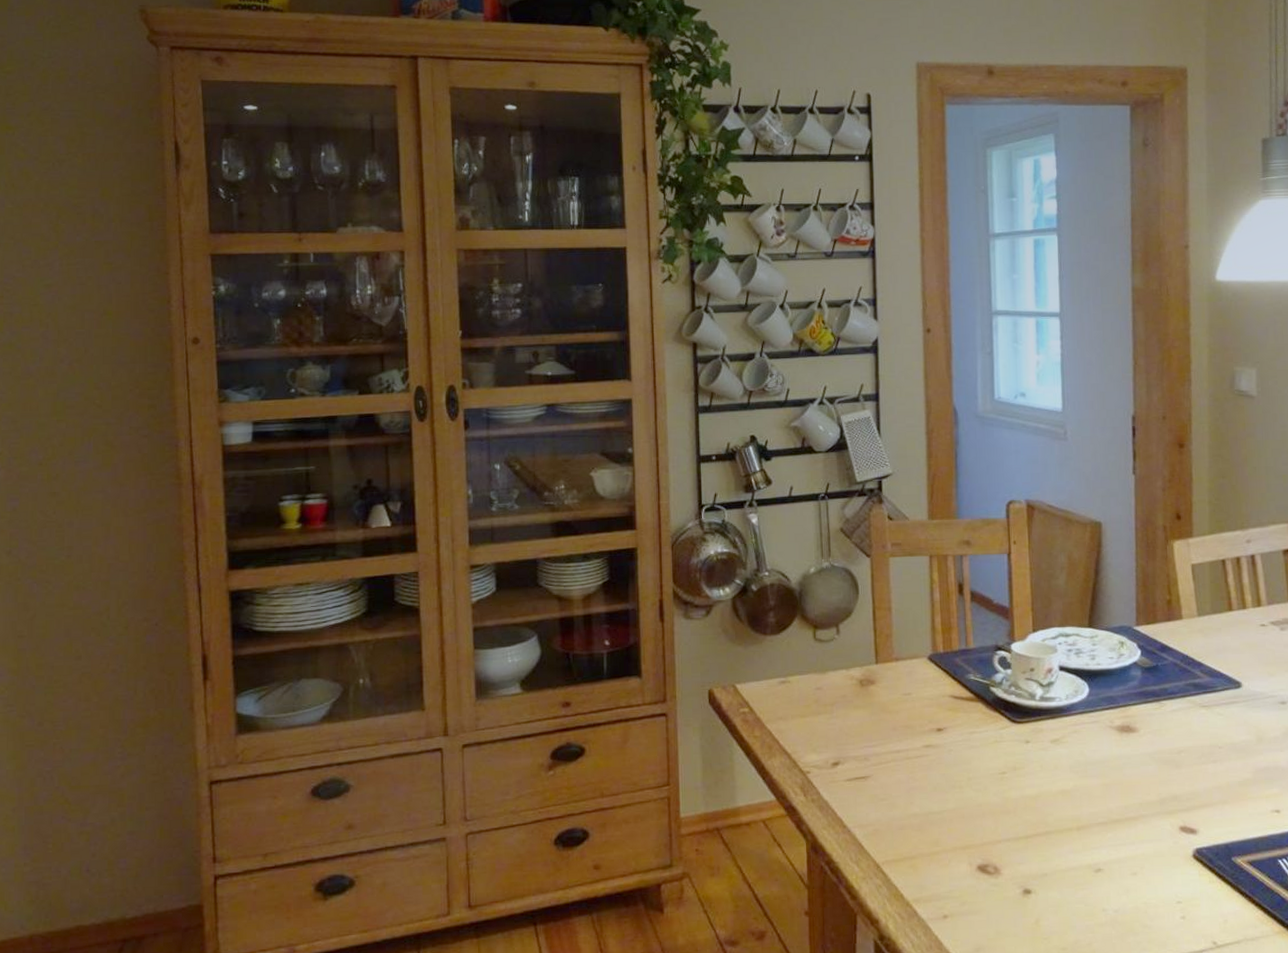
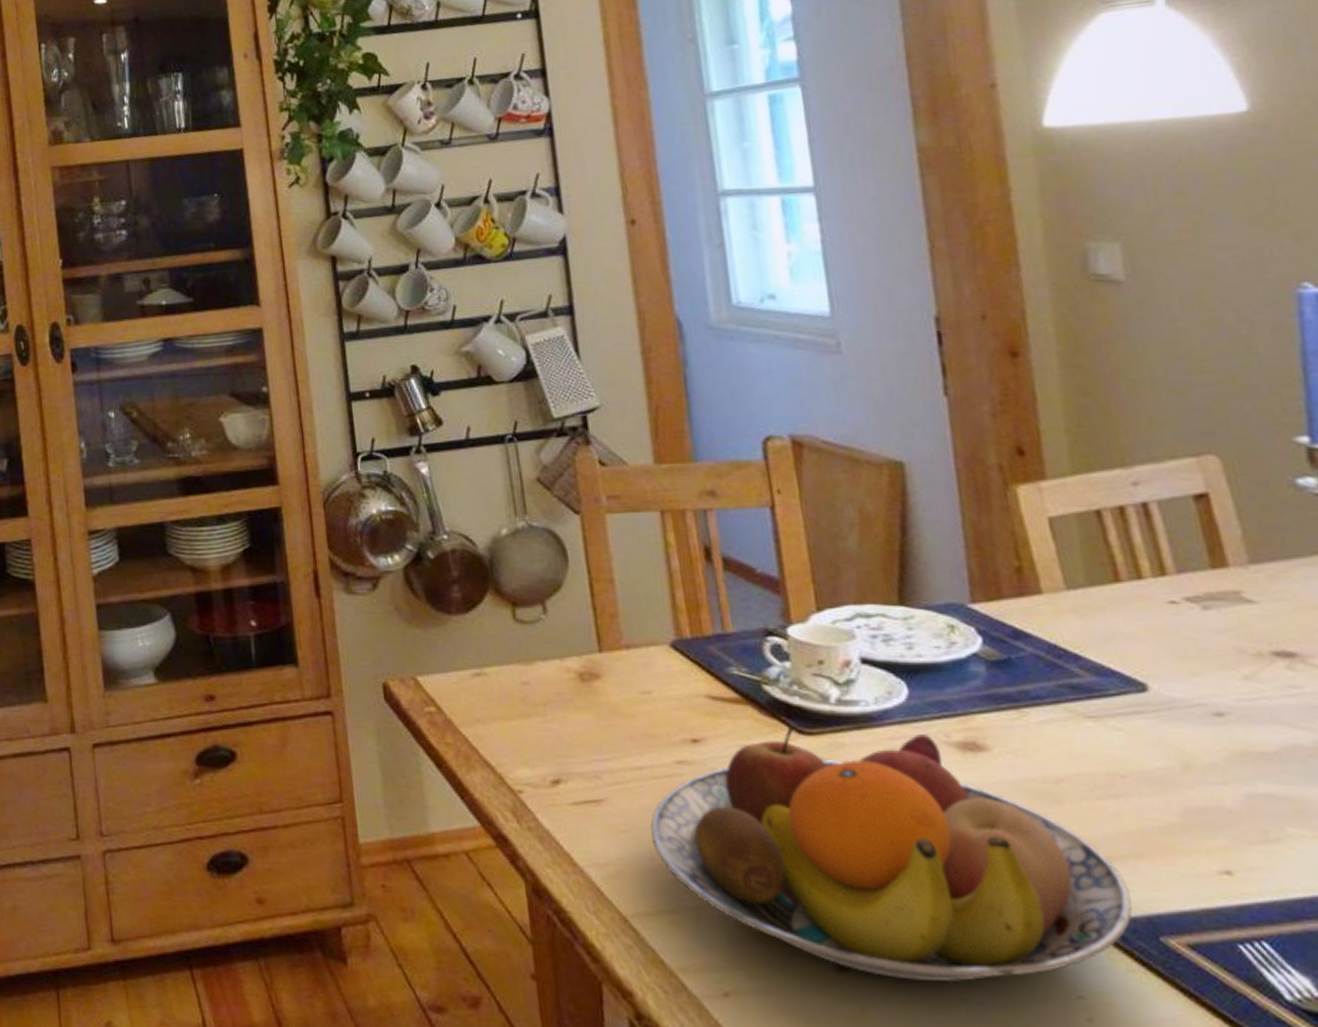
fruit bowl: none [901,716,1217,898] -> present [650,725,1133,983]

